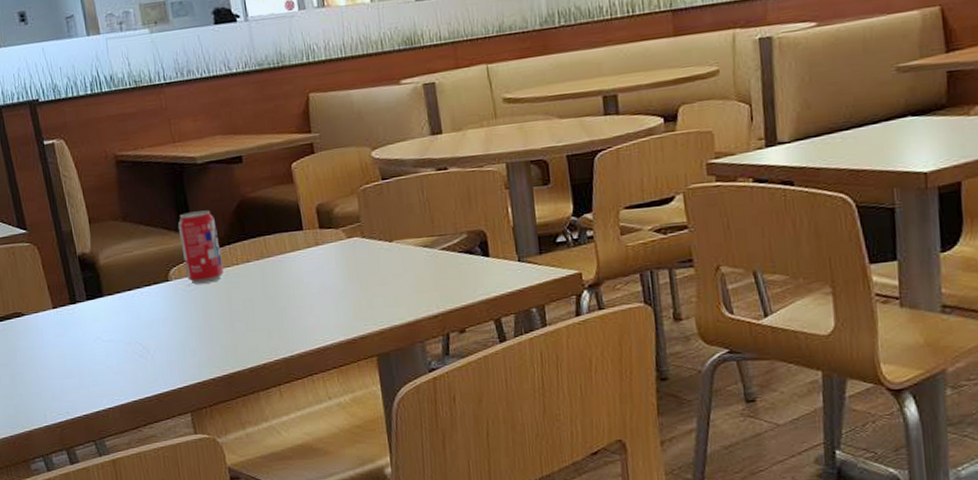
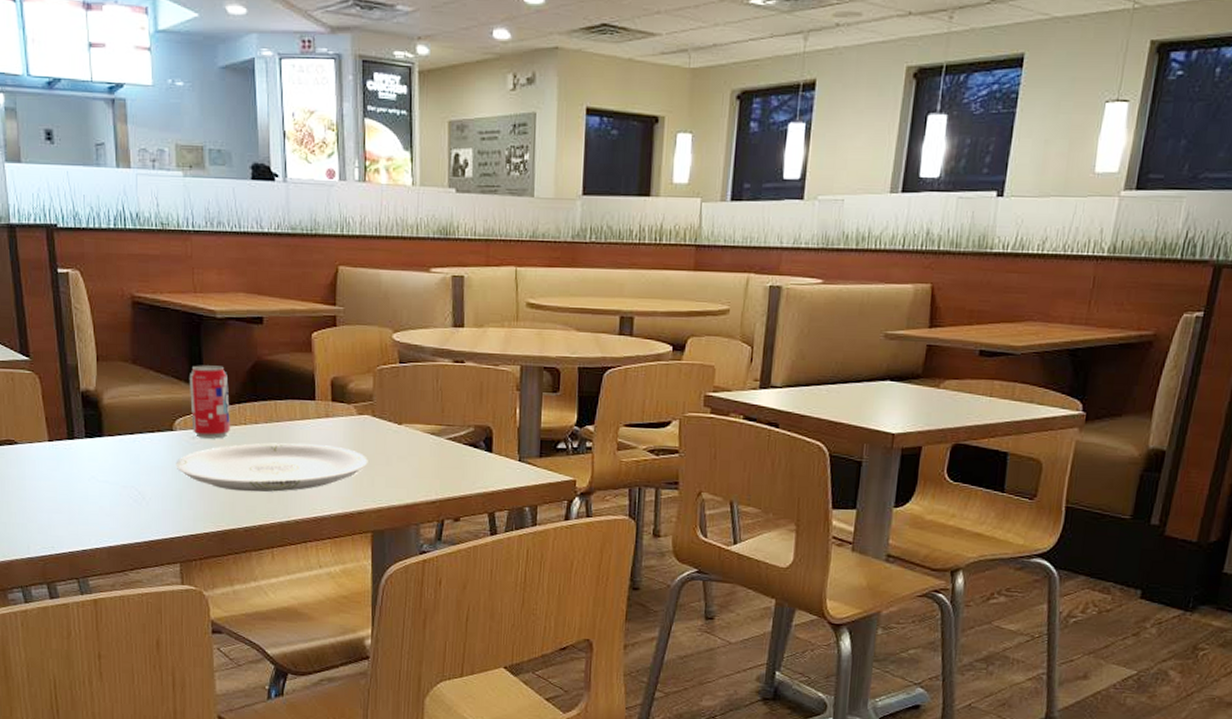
plate: none [175,273,364,333] -> present [176,442,368,493]

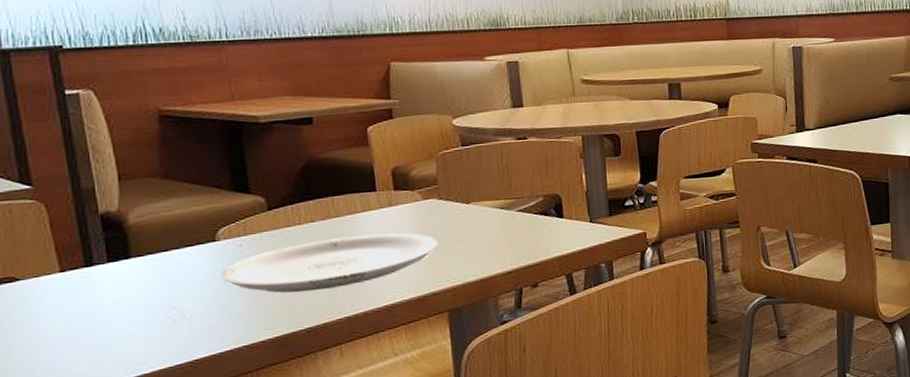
beverage can: present [189,365,230,439] -> none [231,169,283,245]

